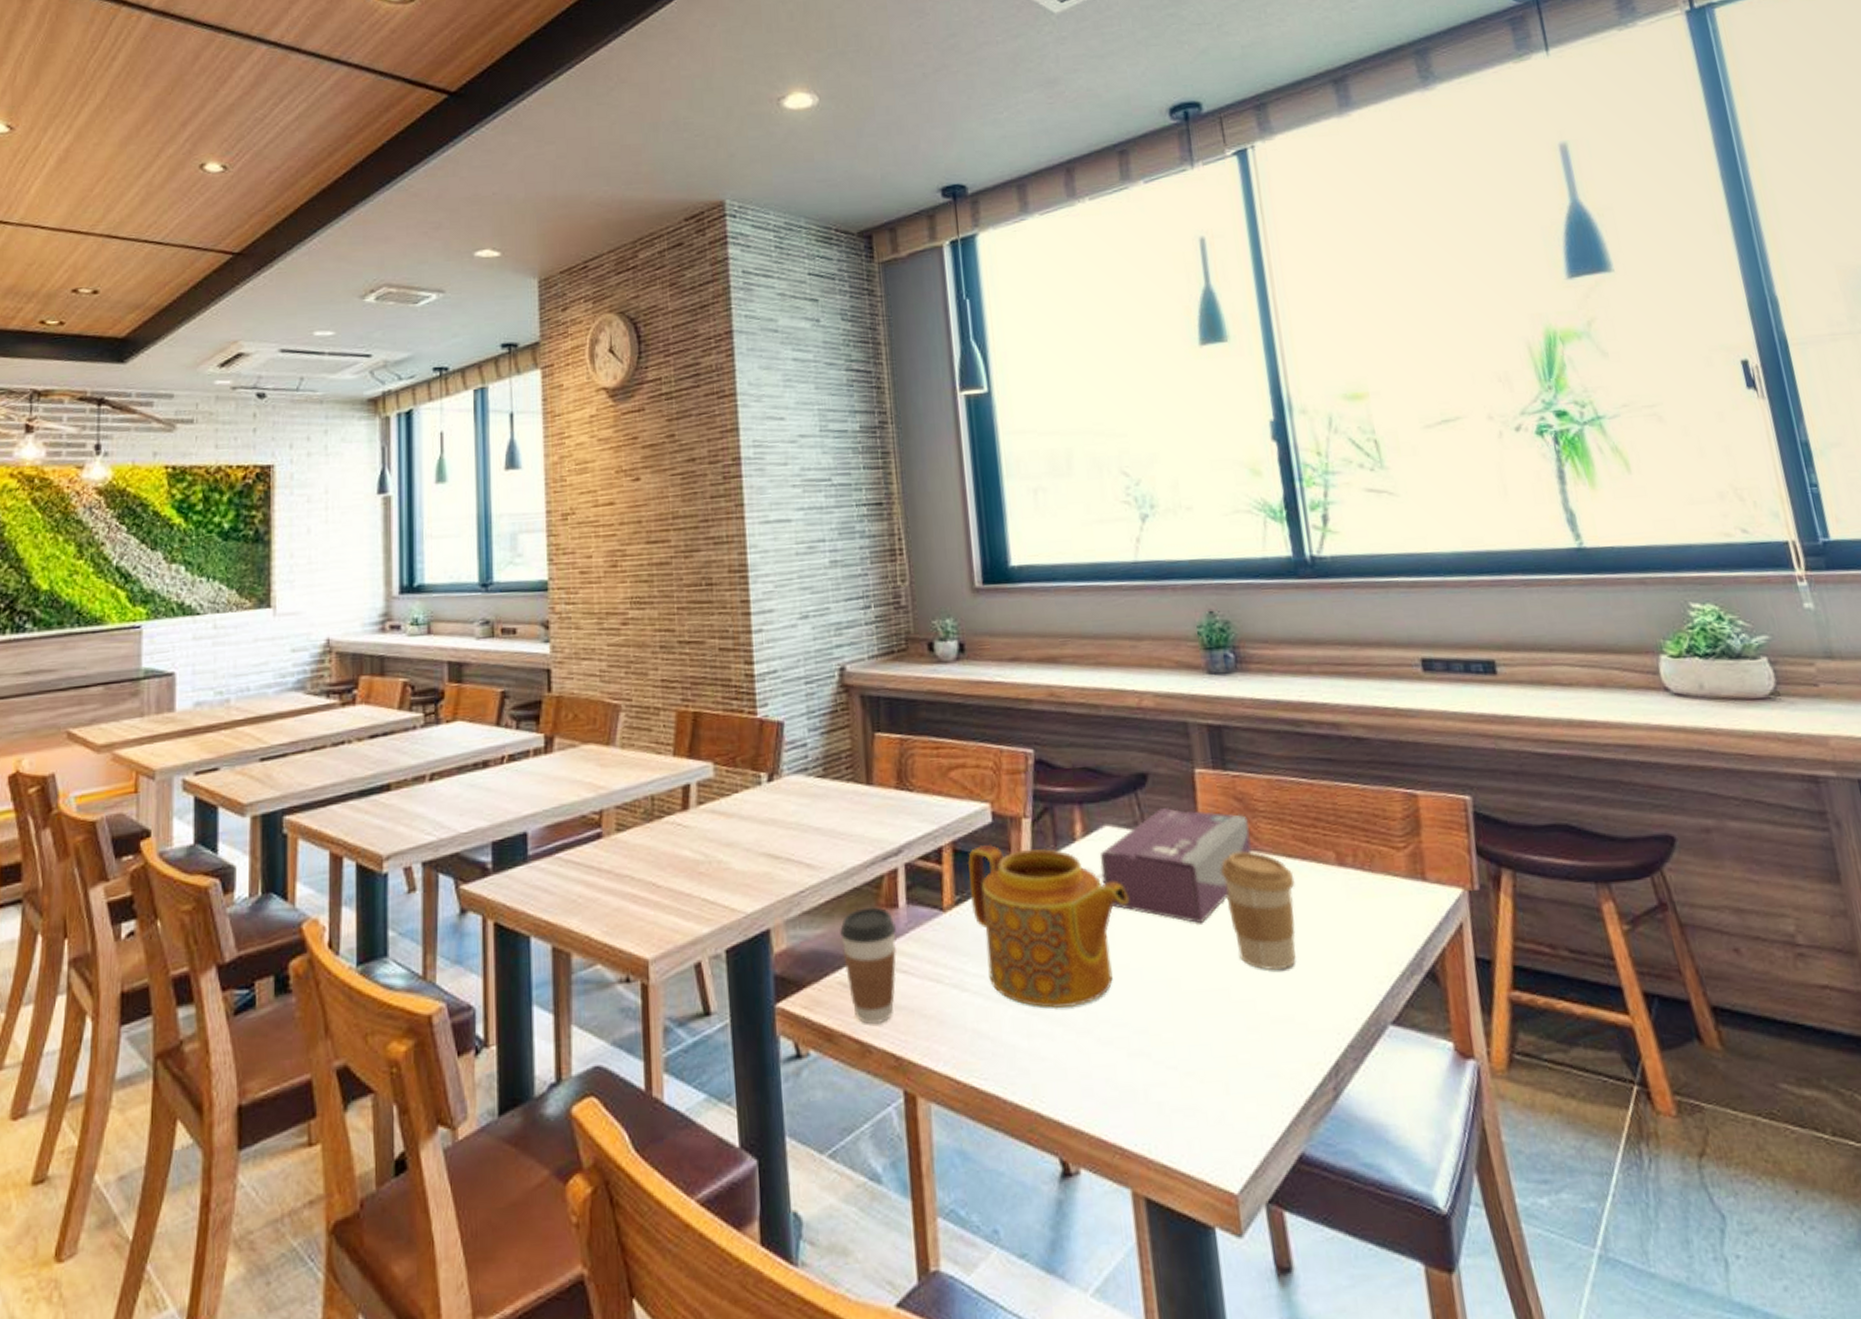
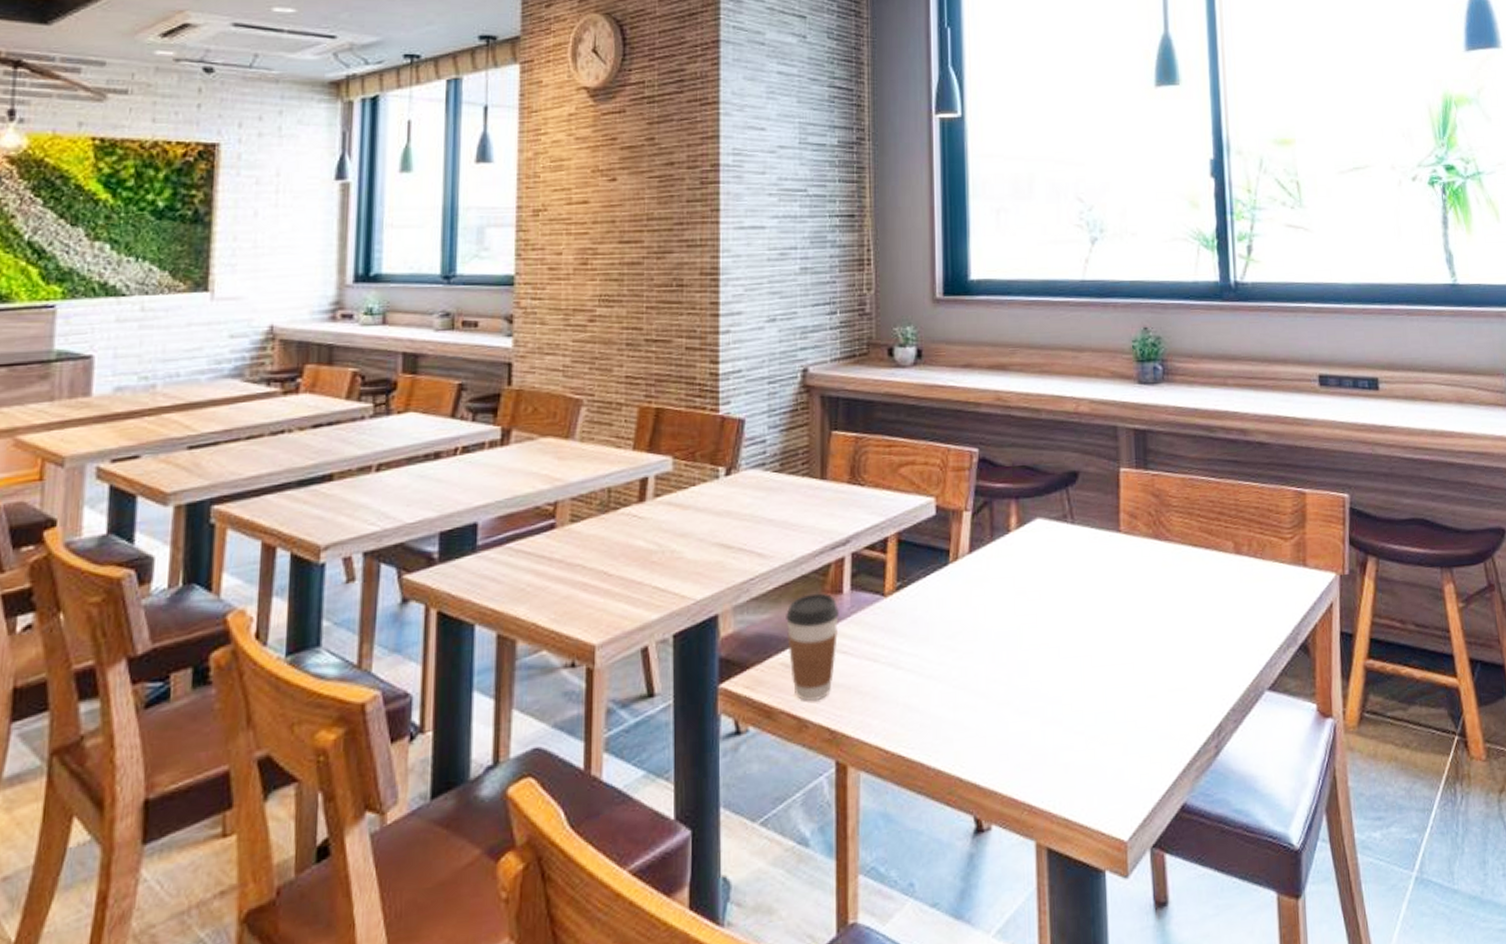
teapot: present [967,844,1129,1010] -> none [910,534,1053,684]
tissue box: present [1099,808,1252,924] -> none [1030,503,1163,606]
coffee cup: present [1221,851,1296,970] -> none [1136,541,1198,645]

